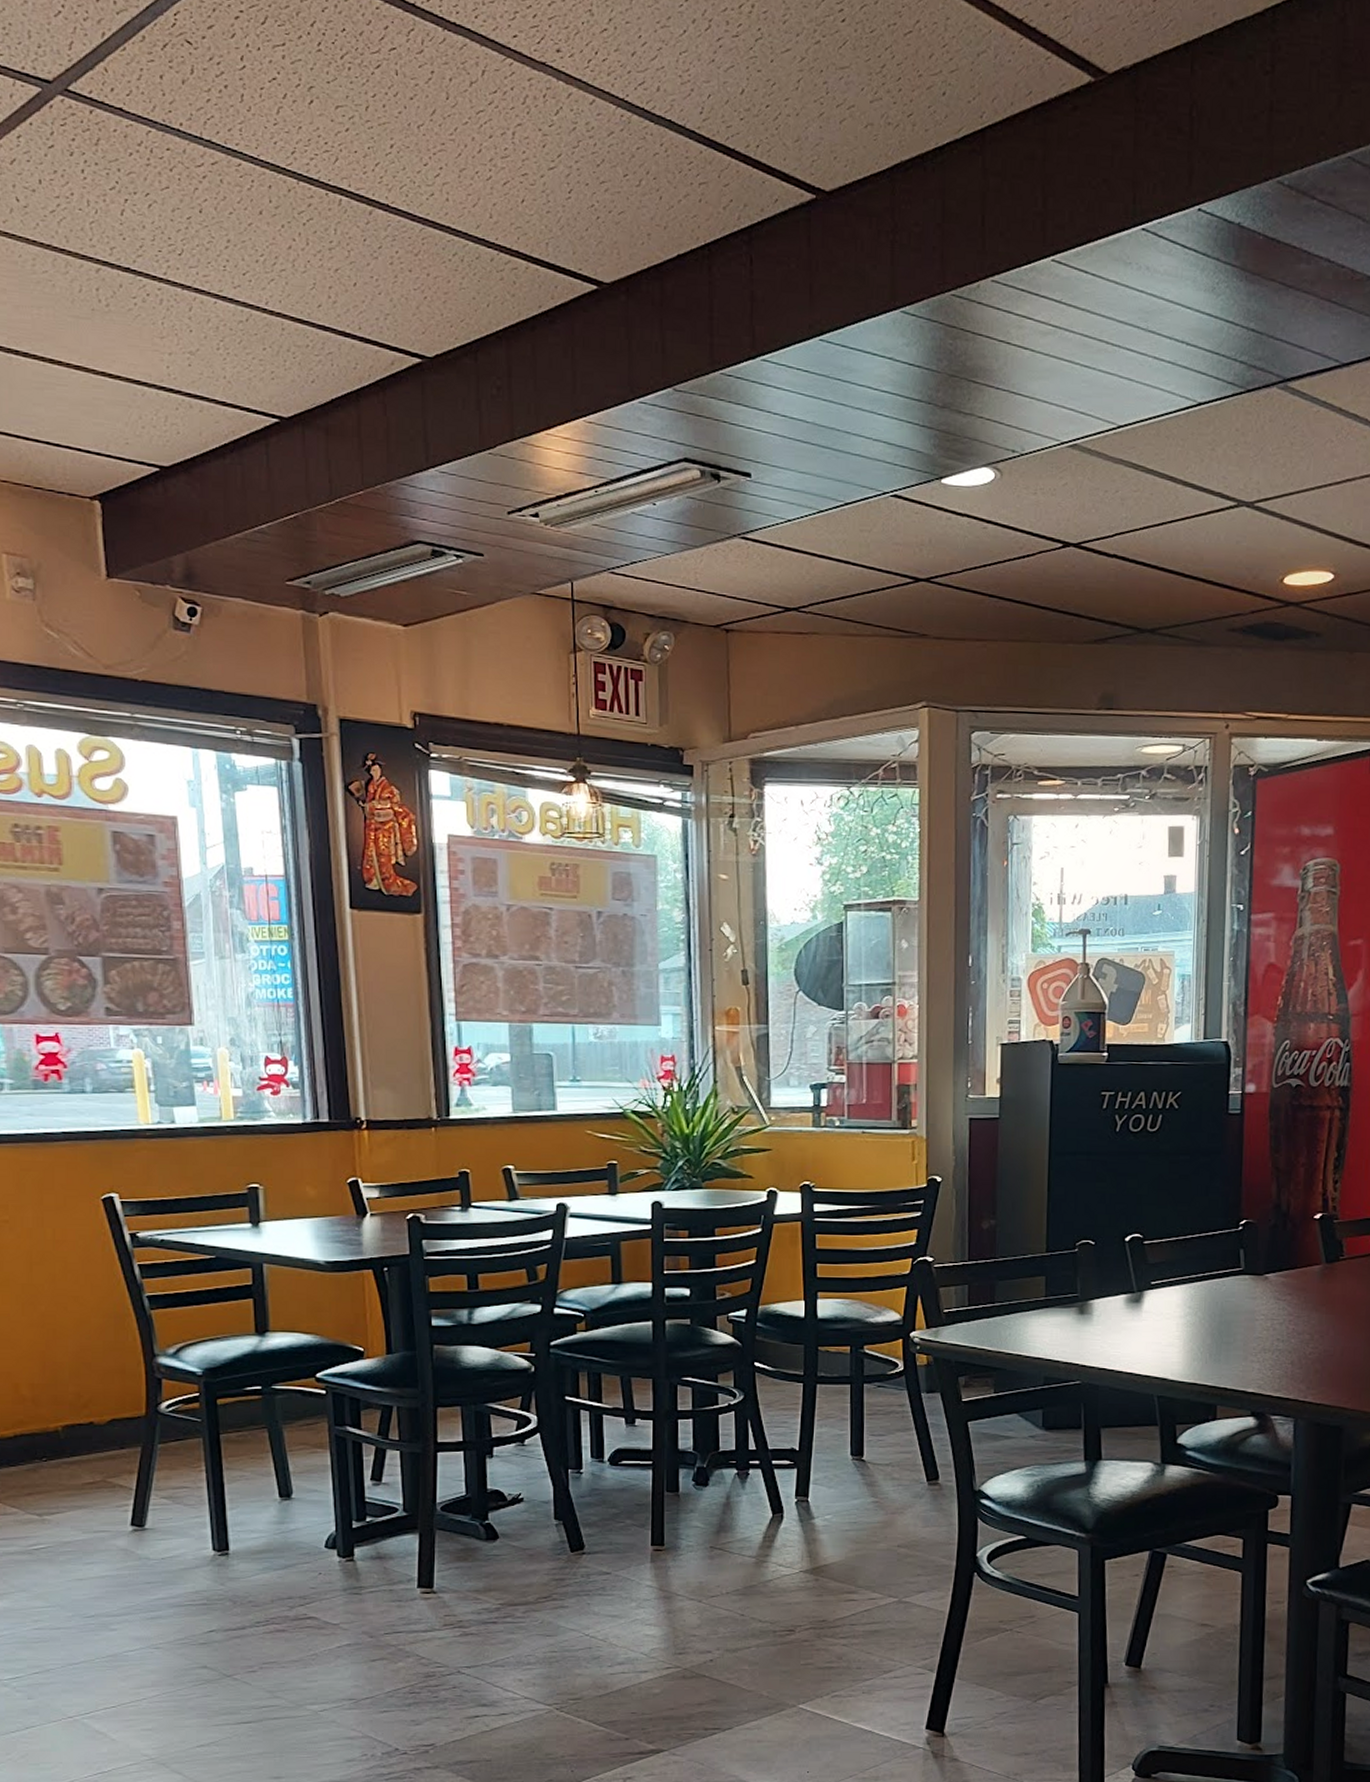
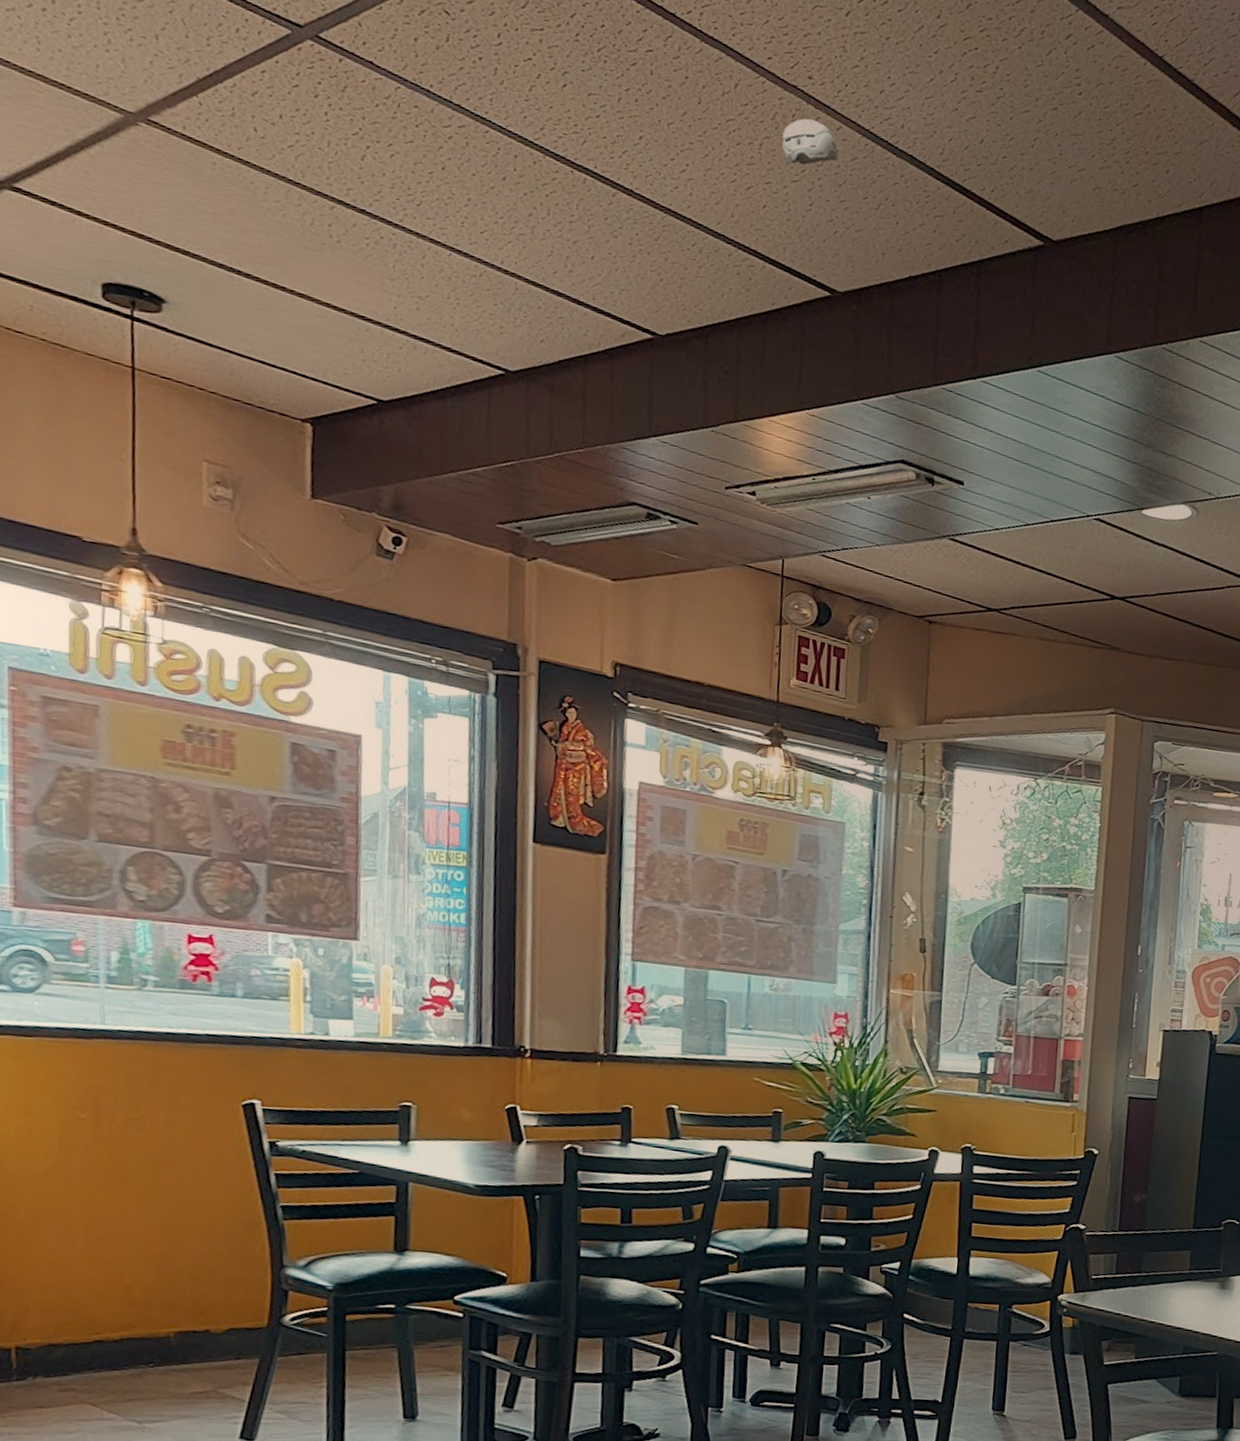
smoke detector: none [535,96,594,152] -> present [781,118,838,165]

